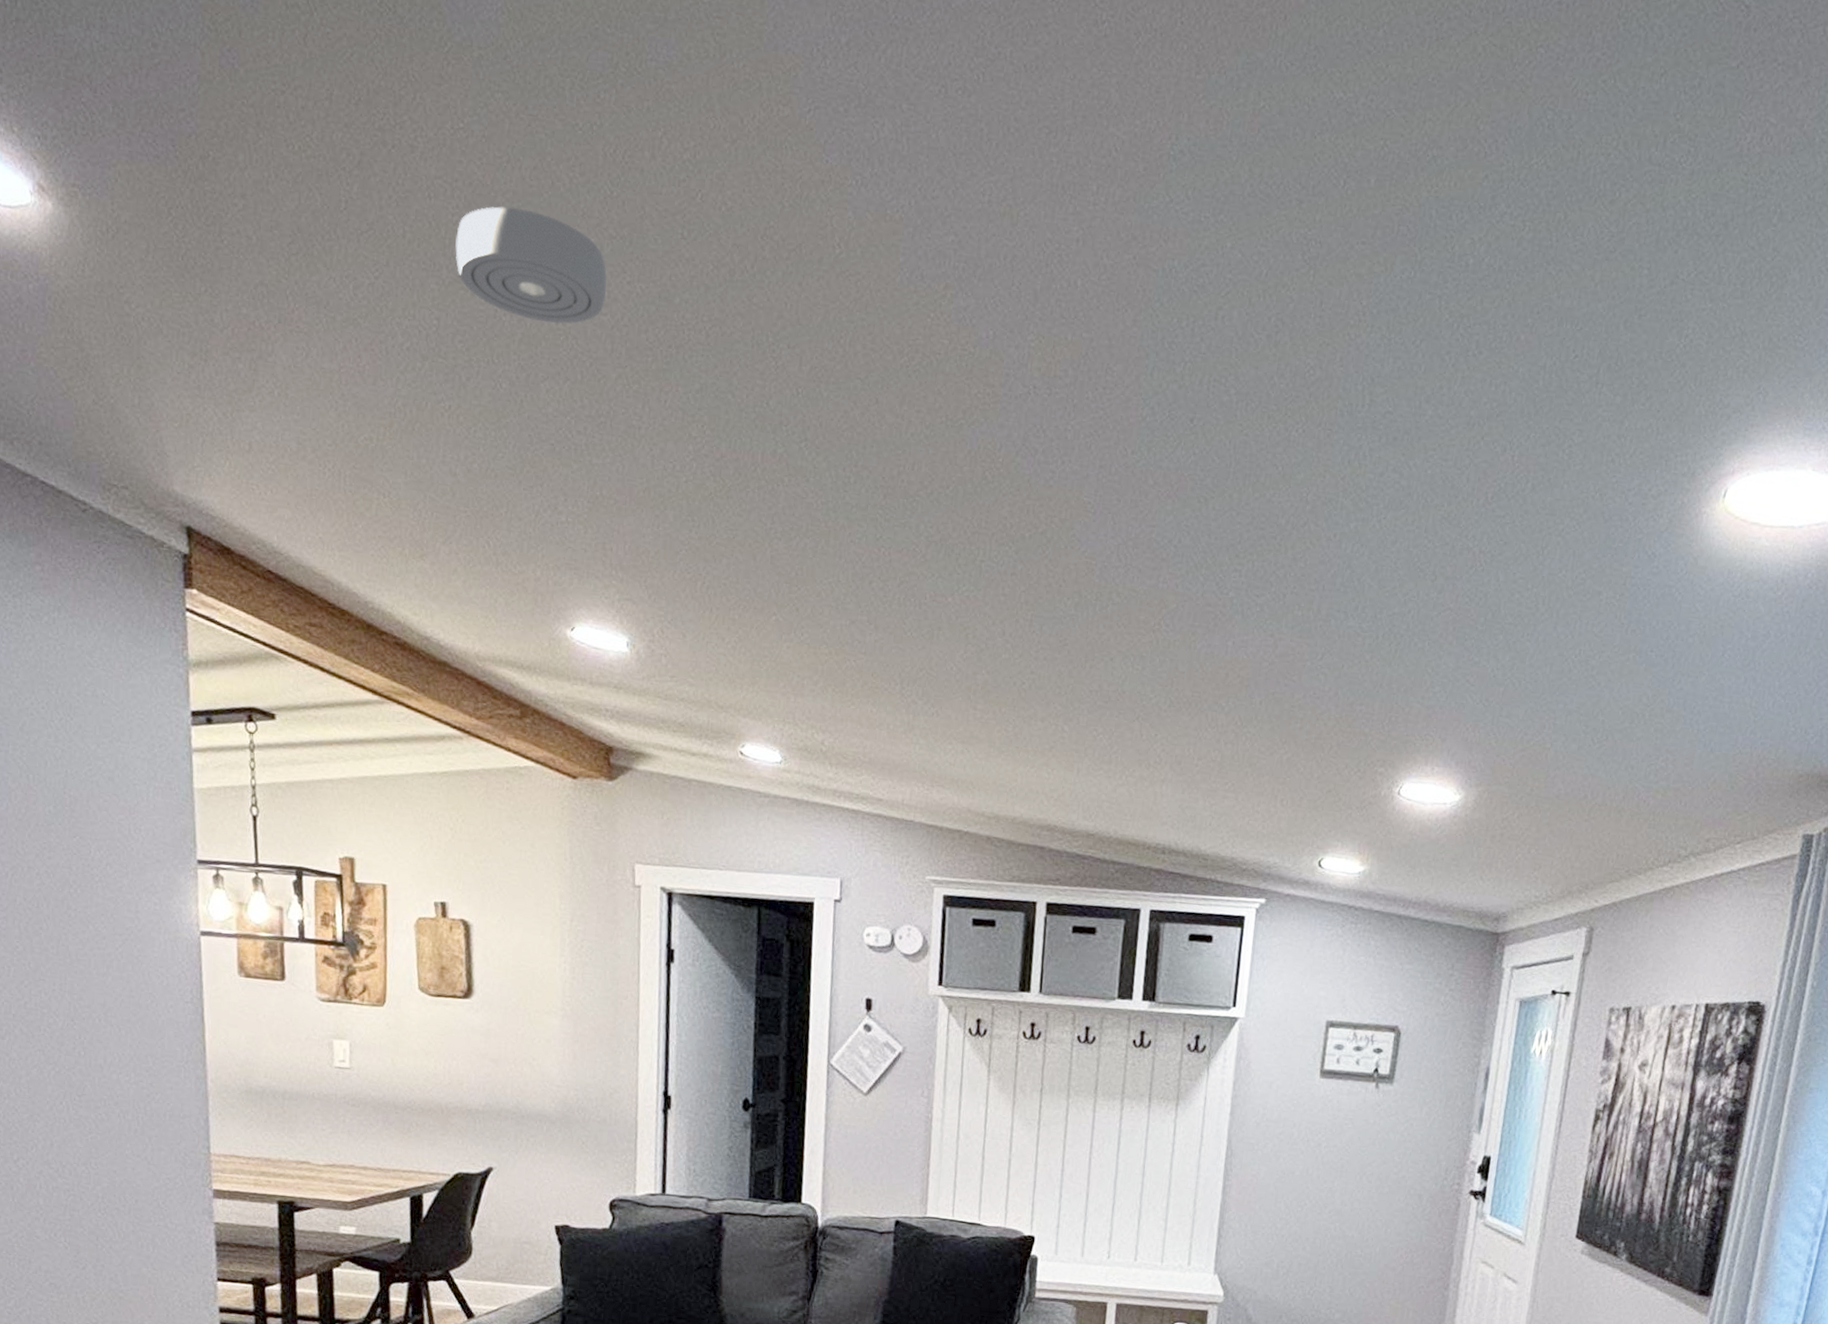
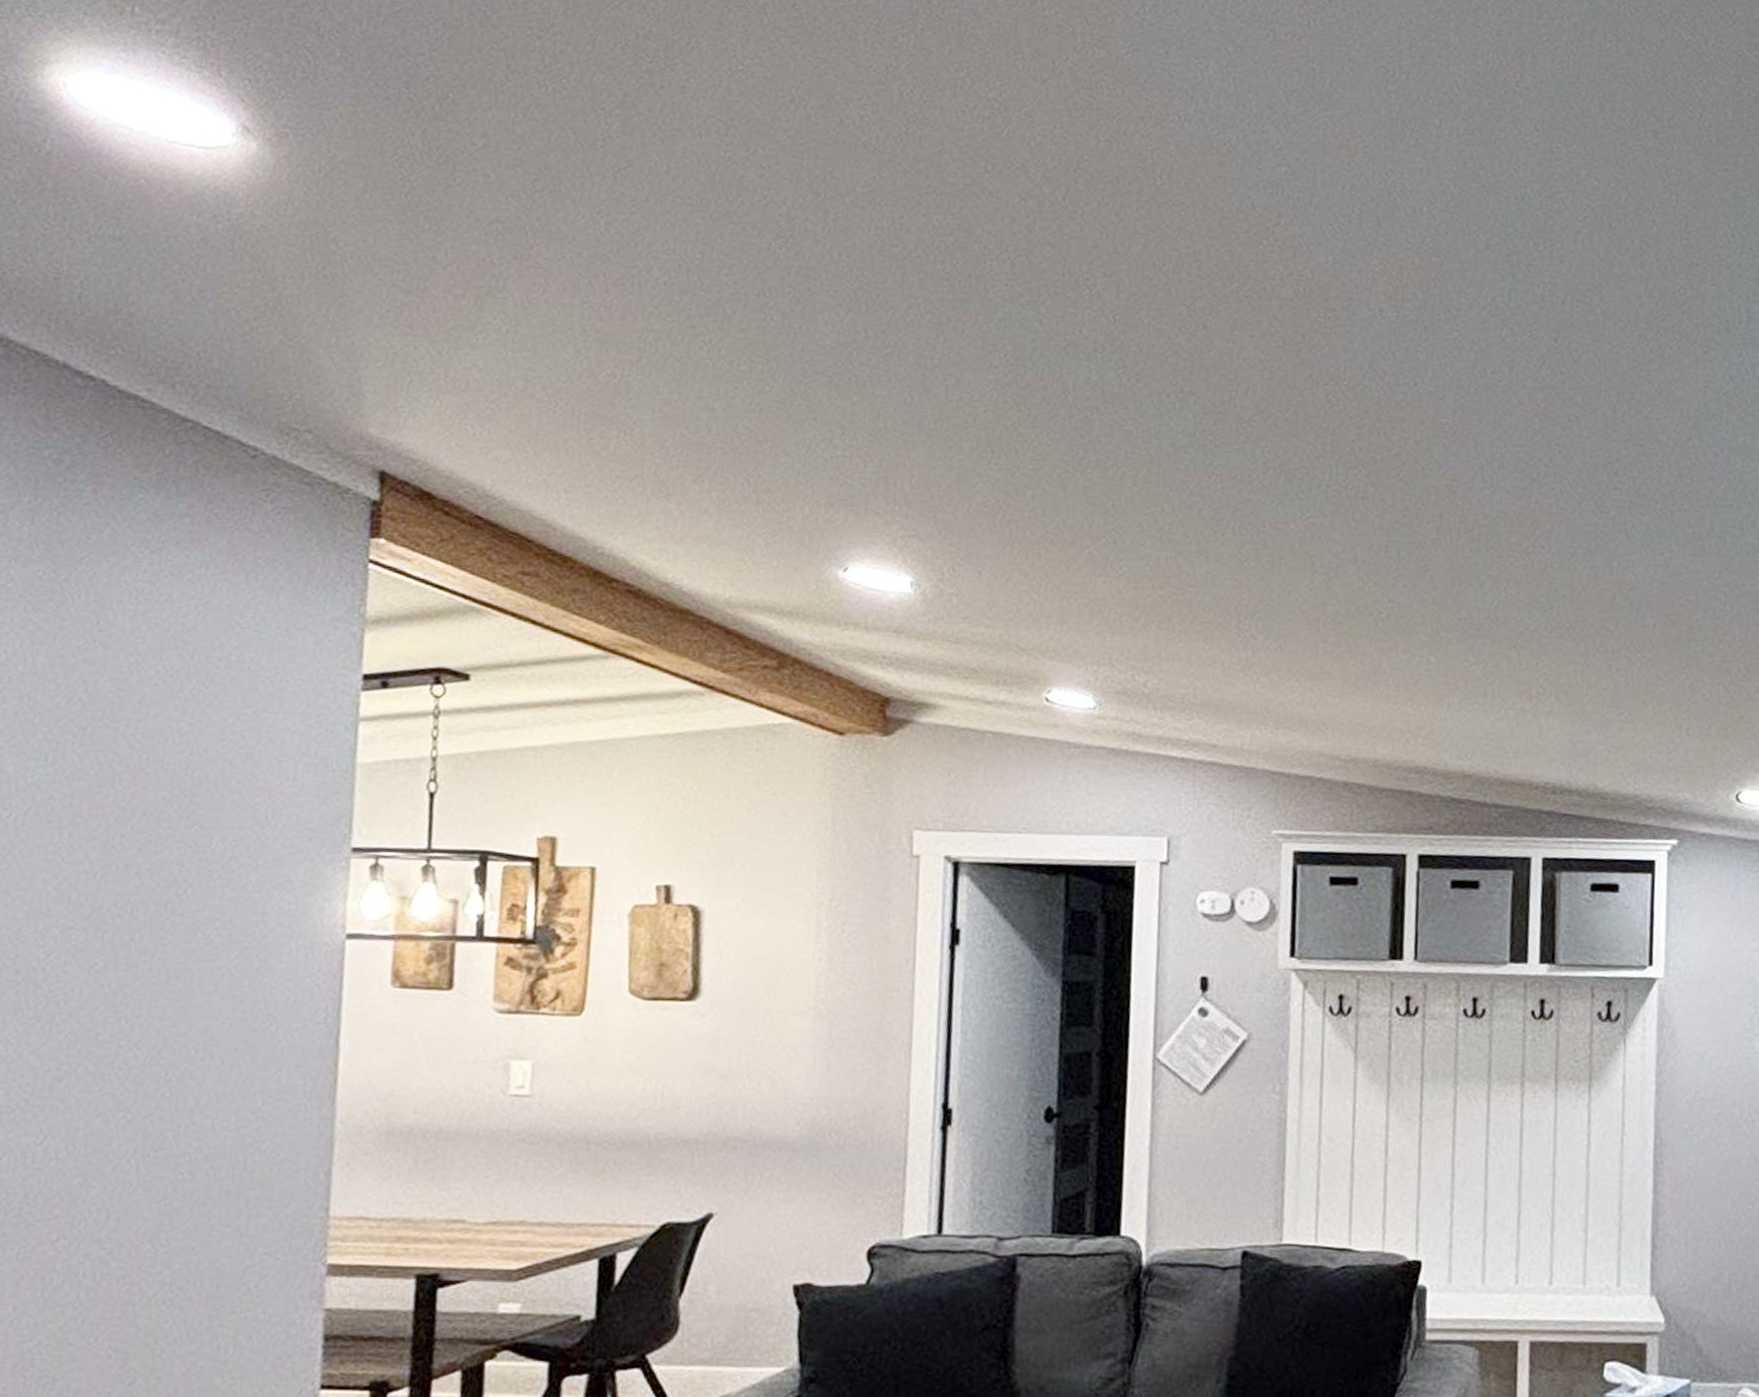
smoke detector: present [455,206,608,324] -> none [726,143,900,257]

